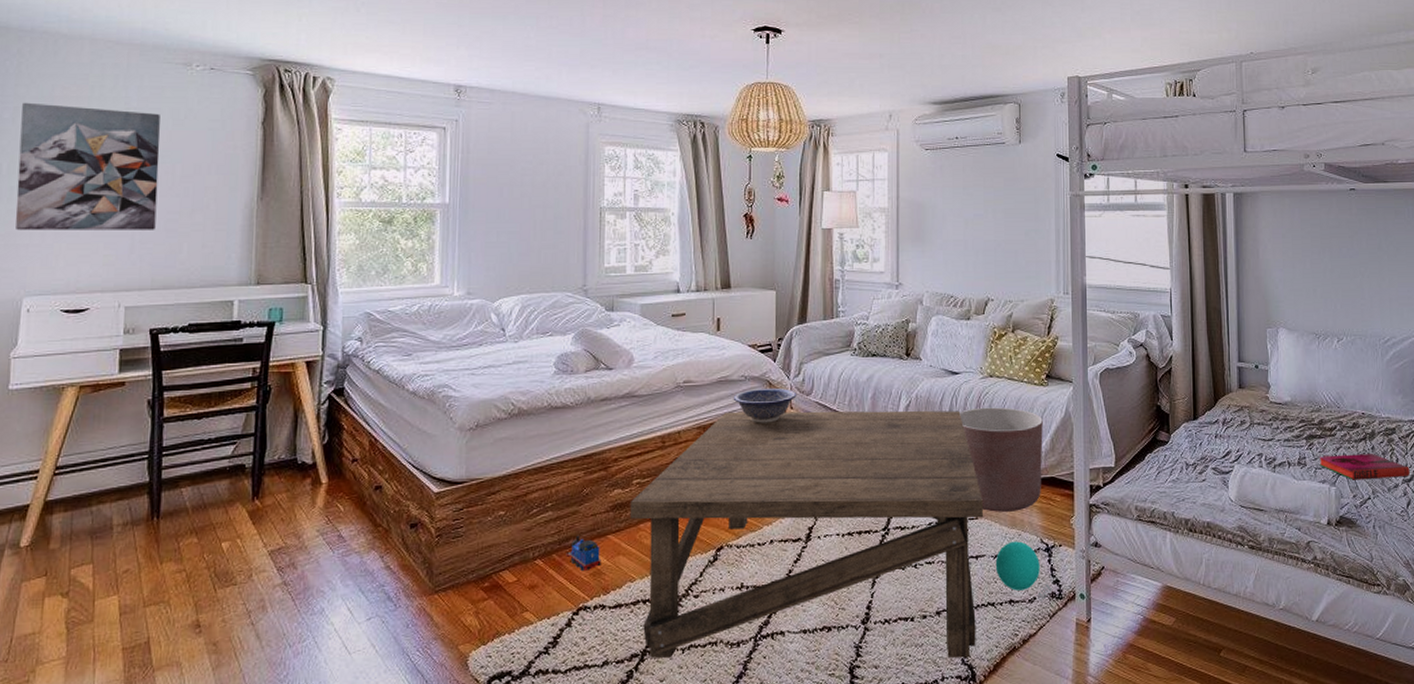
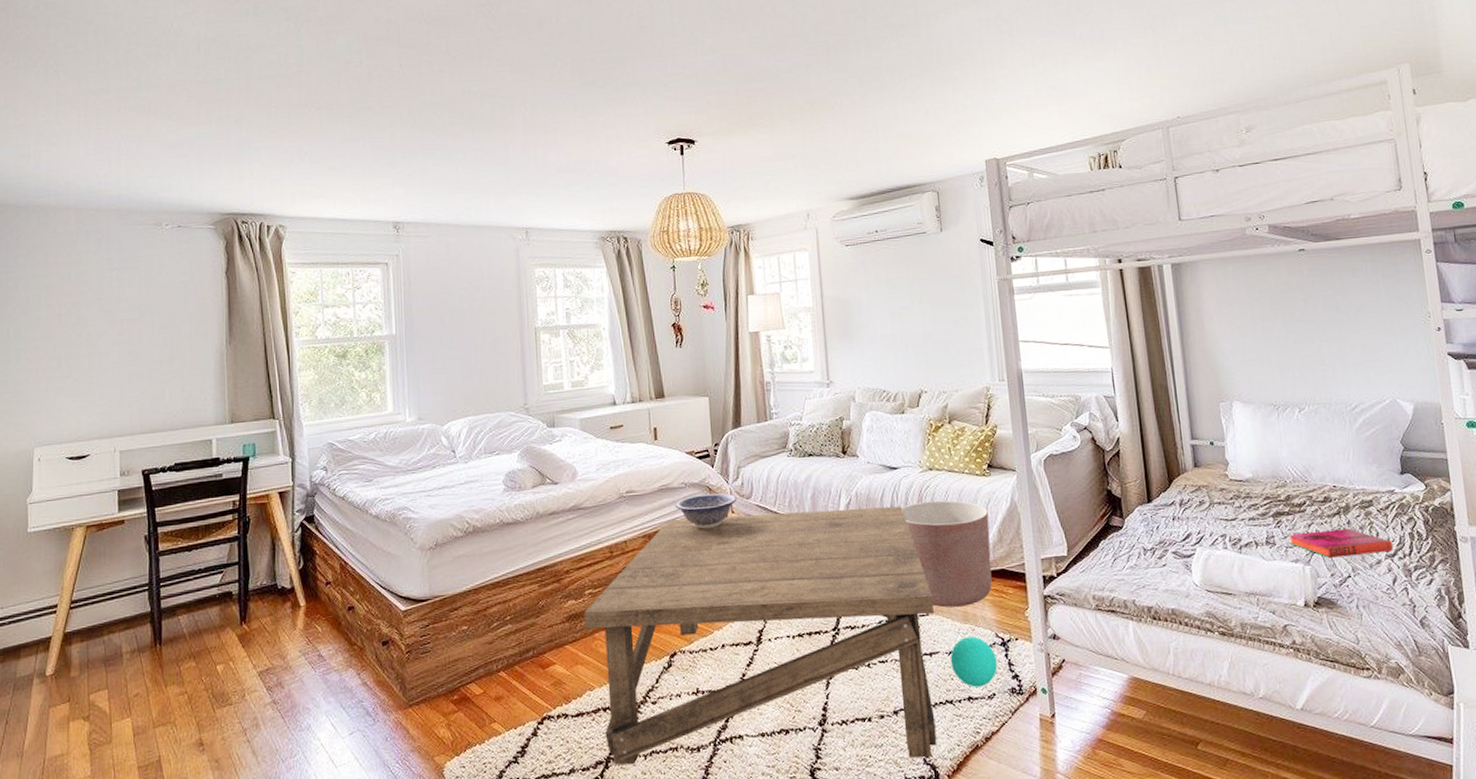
wall art: present [15,102,160,231] -> none [23,271,141,388]
toy train: present [566,535,601,571] -> none [527,646,561,681]

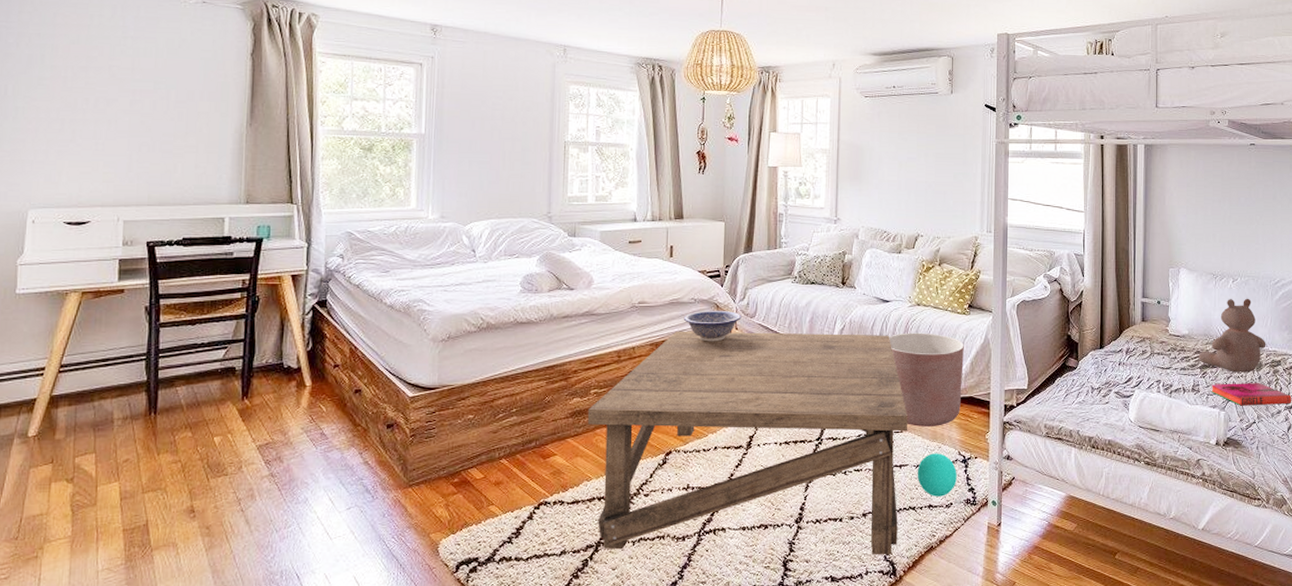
bear: none [1268,429,1352,519] -> present [1198,298,1266,373]

